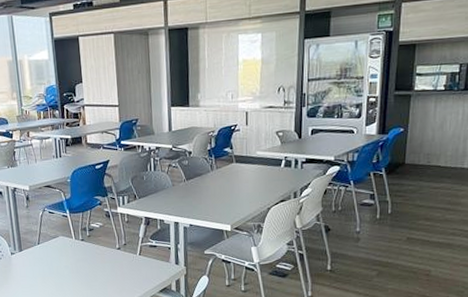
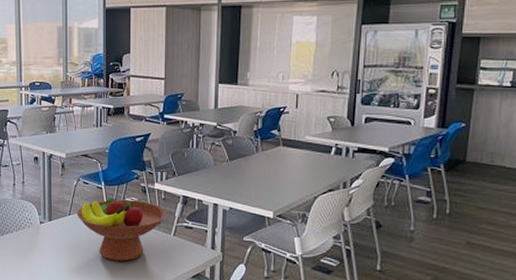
fruit bowl: none [45,225,131,283] -> present [76,198,167,261]

